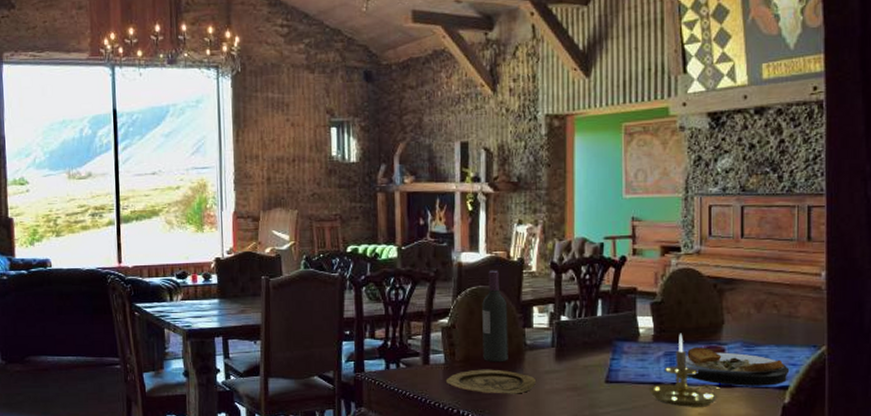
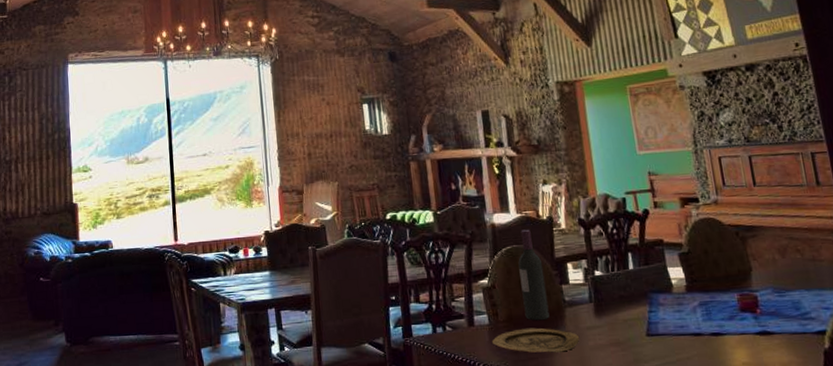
candle holder: present [648,333,720,407] -> none [689,282,760,357]
plate: present [686,347,790,386] -> none [720,295,824,333]

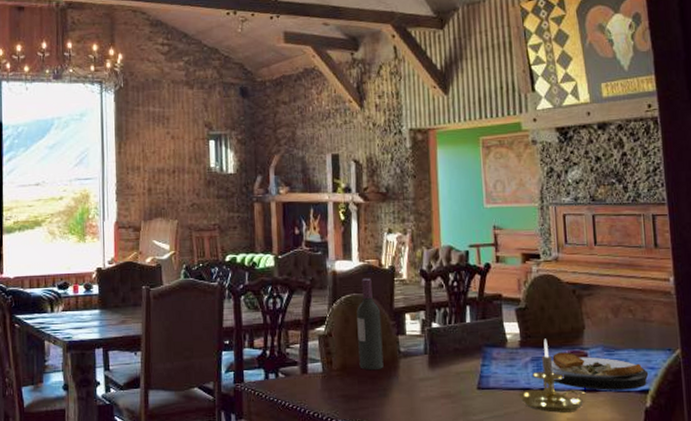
plate: present [491,327,580,353] -> none [323,377,412,403]
candle holder: none [689,282,760,357] -> present [518,338,586,413]
plate: none [720,295,824,333] -> present [551,352,649,390]

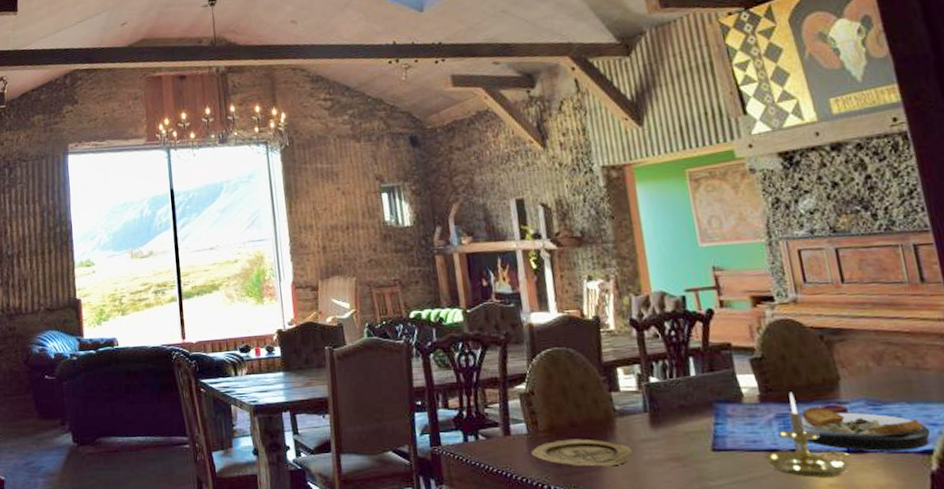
plate: none [323,377,412,403] -> present [530,438,633,467]
wine bottle: present [357,278,384,371] -> none [560,330,598,431]

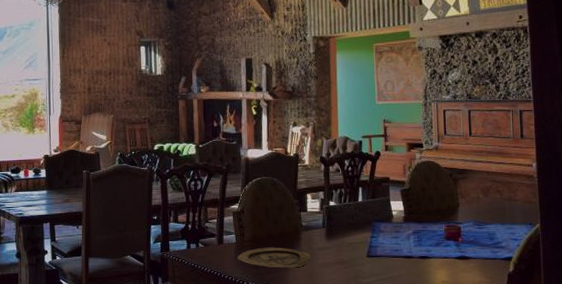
candle holder: present [763,392,850,477] -> none [401,214,459,276]
plate: present [801,407,931,451] -> none [430,226,512,258]

